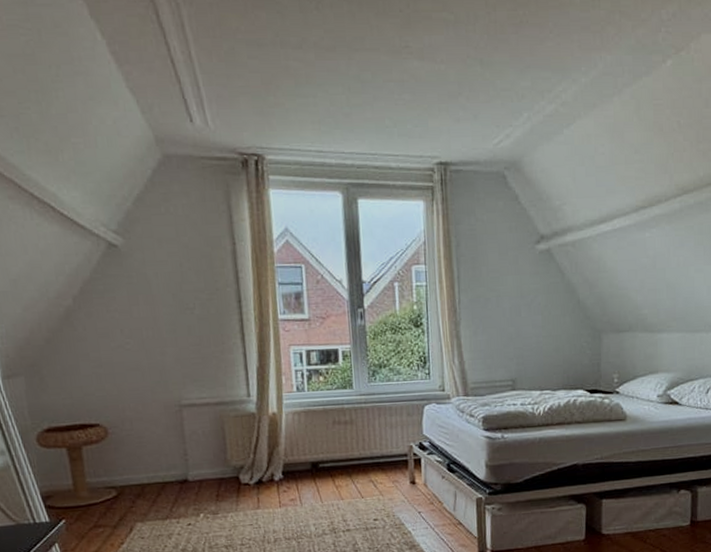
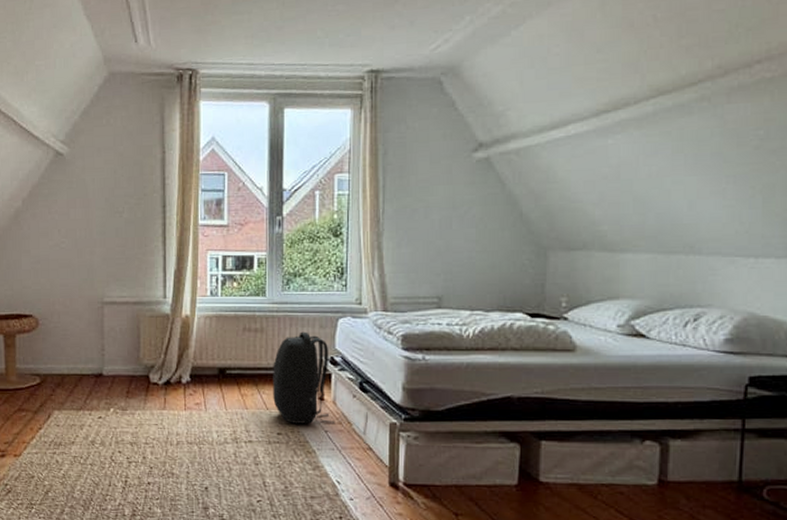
backpack: none [364,420,427,509] -> present [273,331,335,424]

